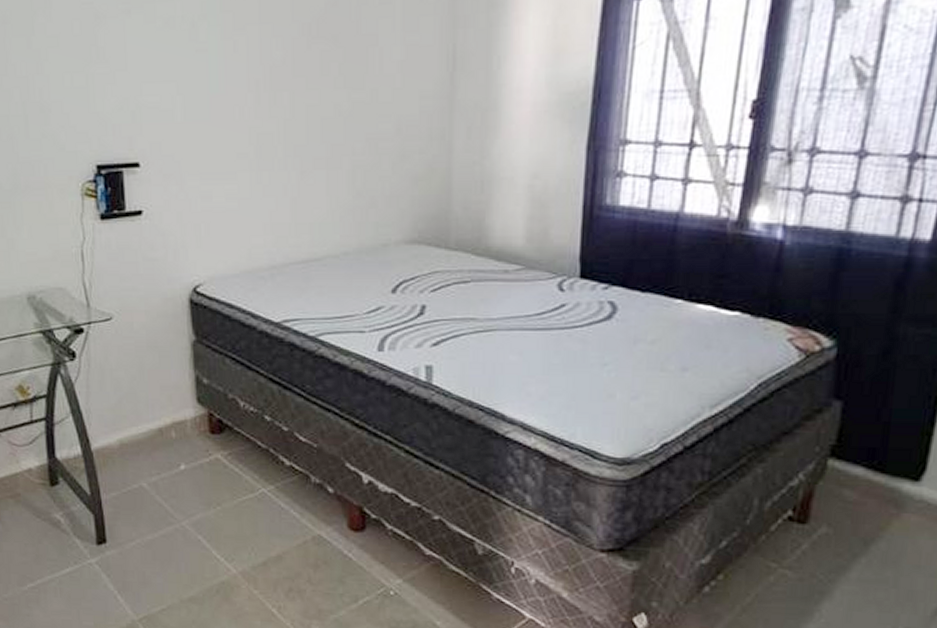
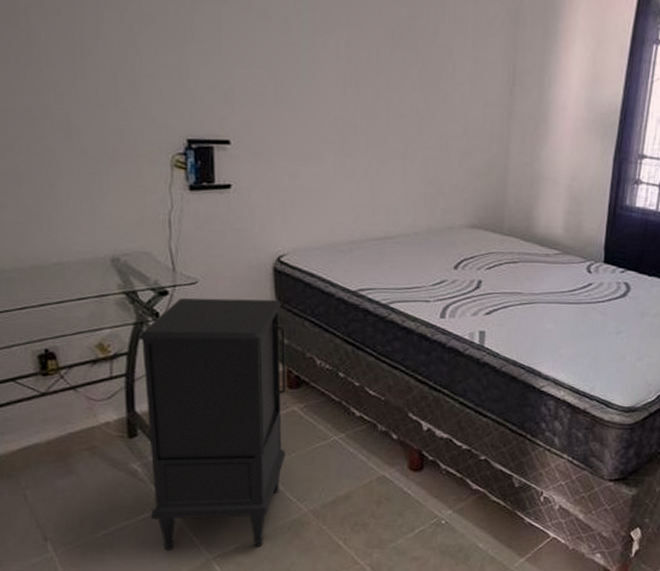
nightstand: none [55,335,211,610] -> present [137,298,286,551]

